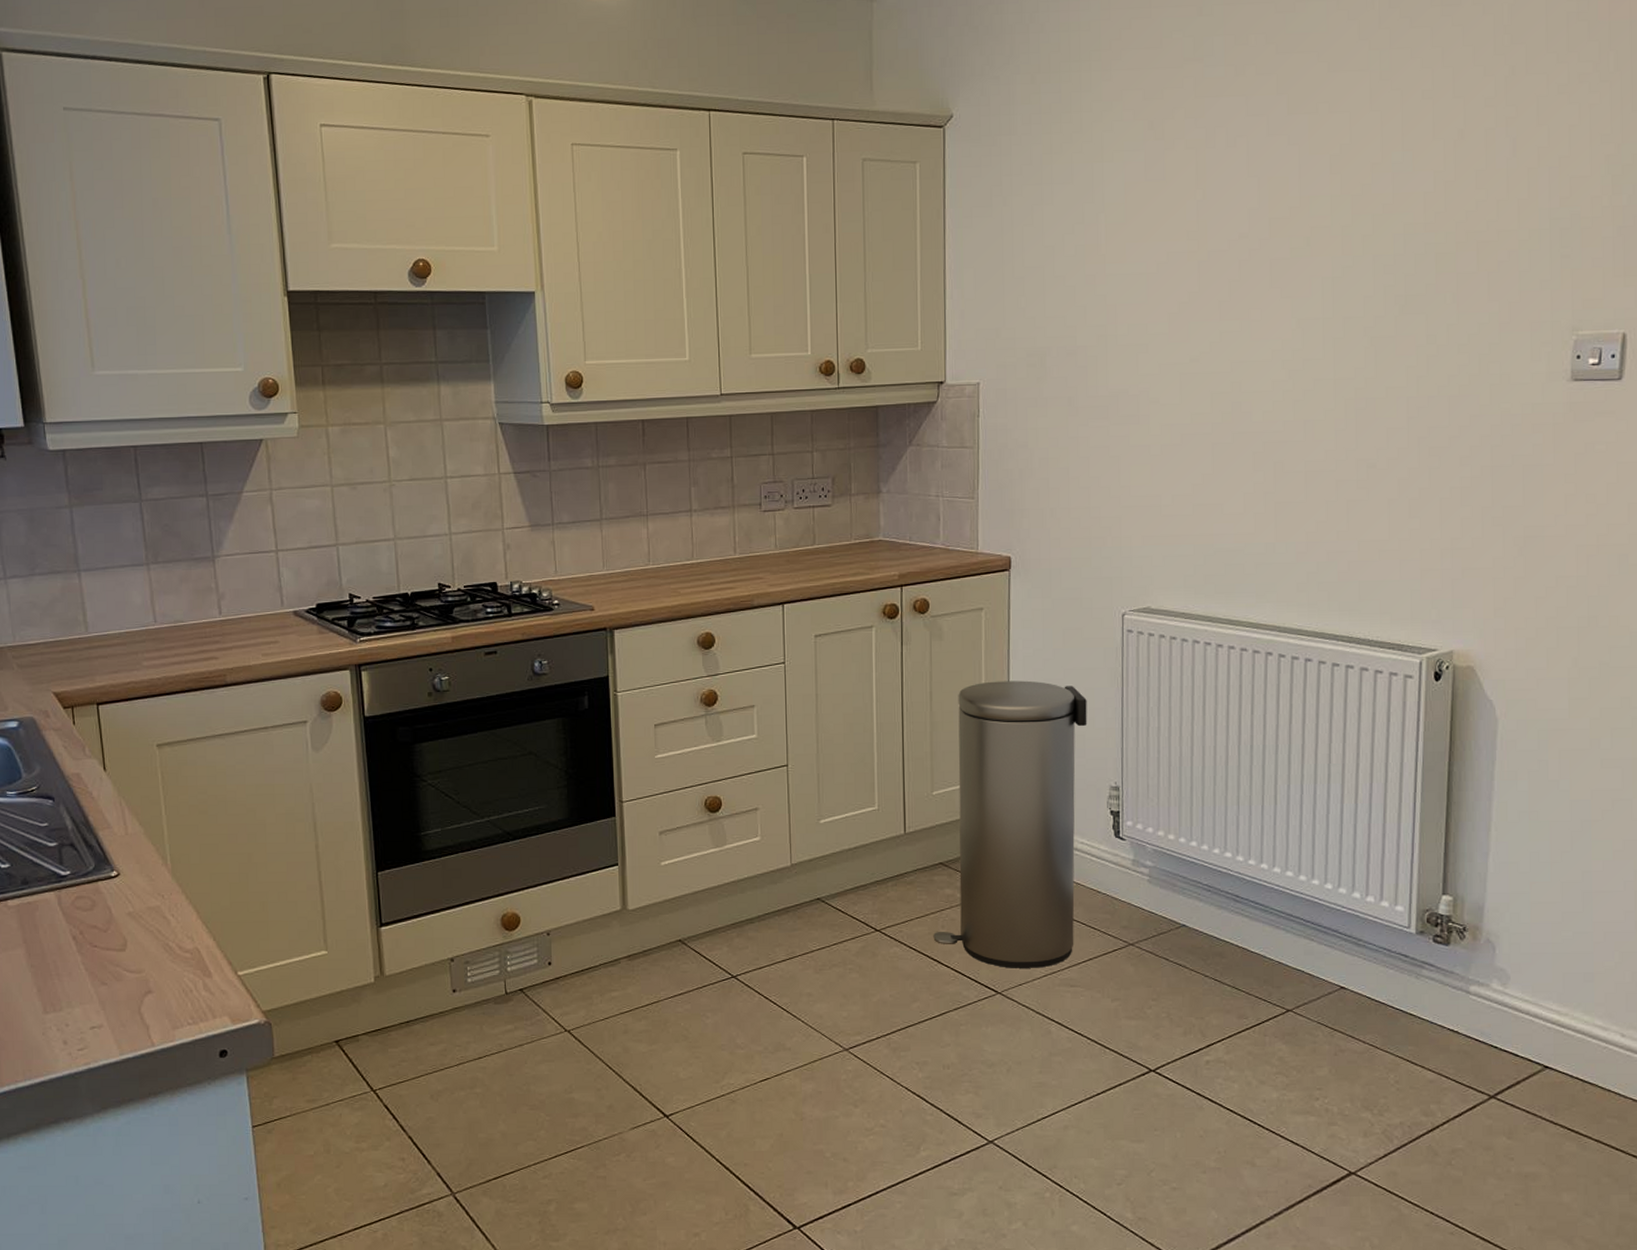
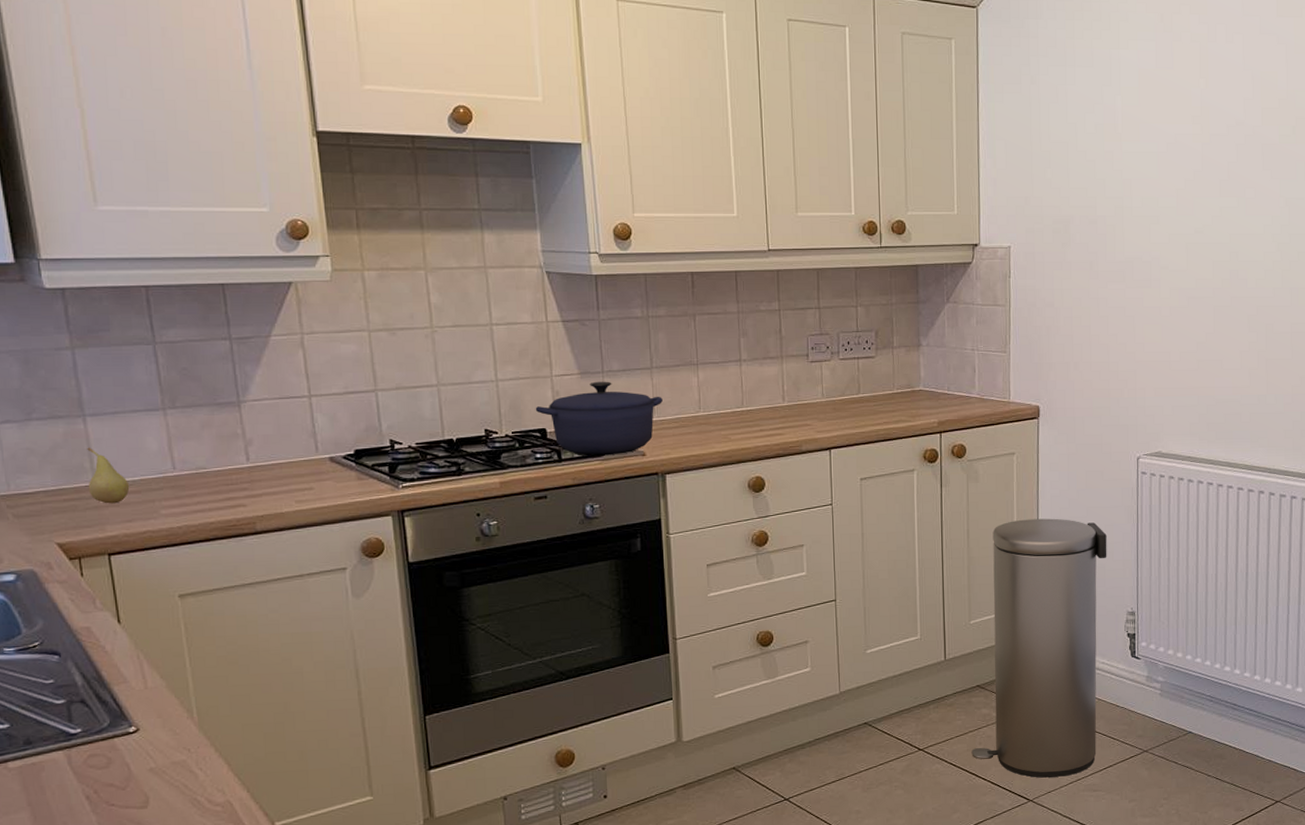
fruit: none [81,601,117,656] -> present [87,447,130,504]
cooking pot: none [486,533,612,610] -> present [535,381,663,455]

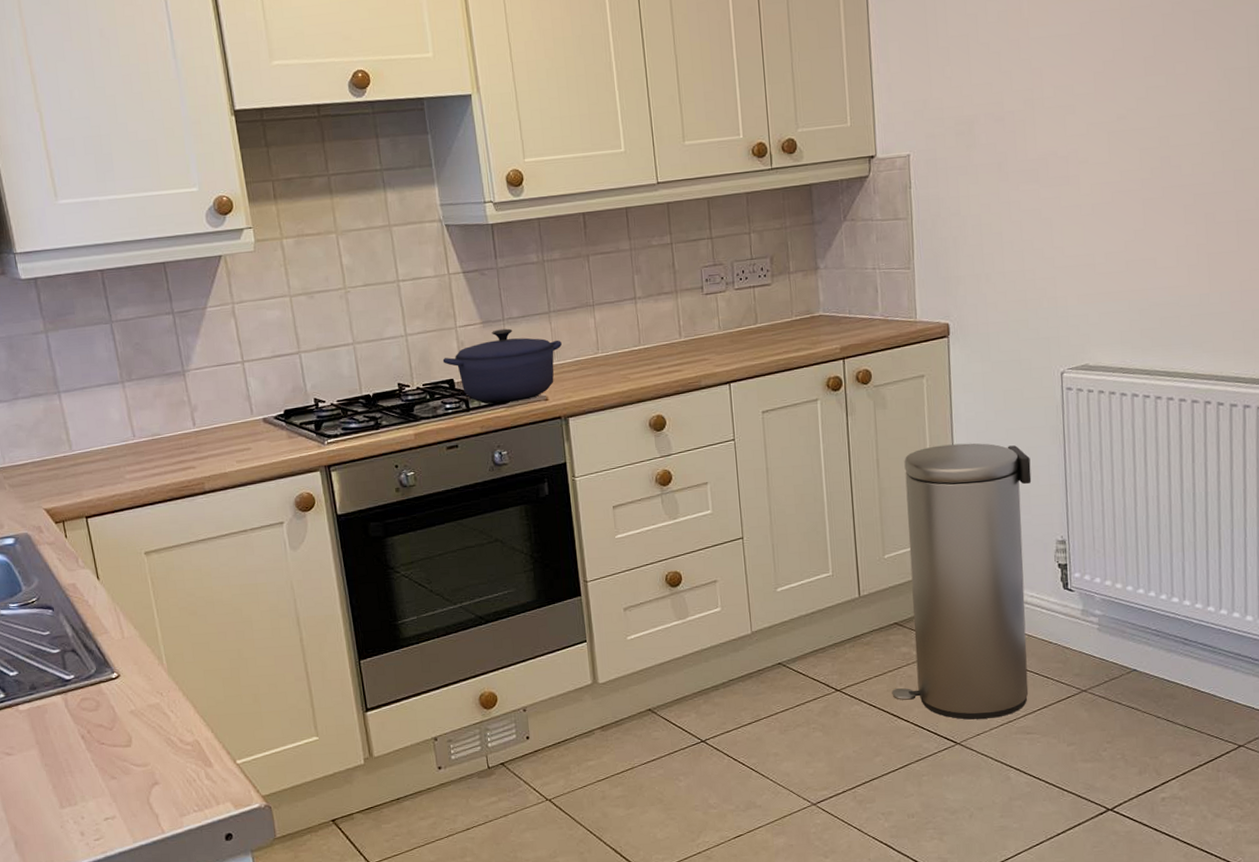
fruit: present [87,447,130,504] -> none [63,421,100,472]

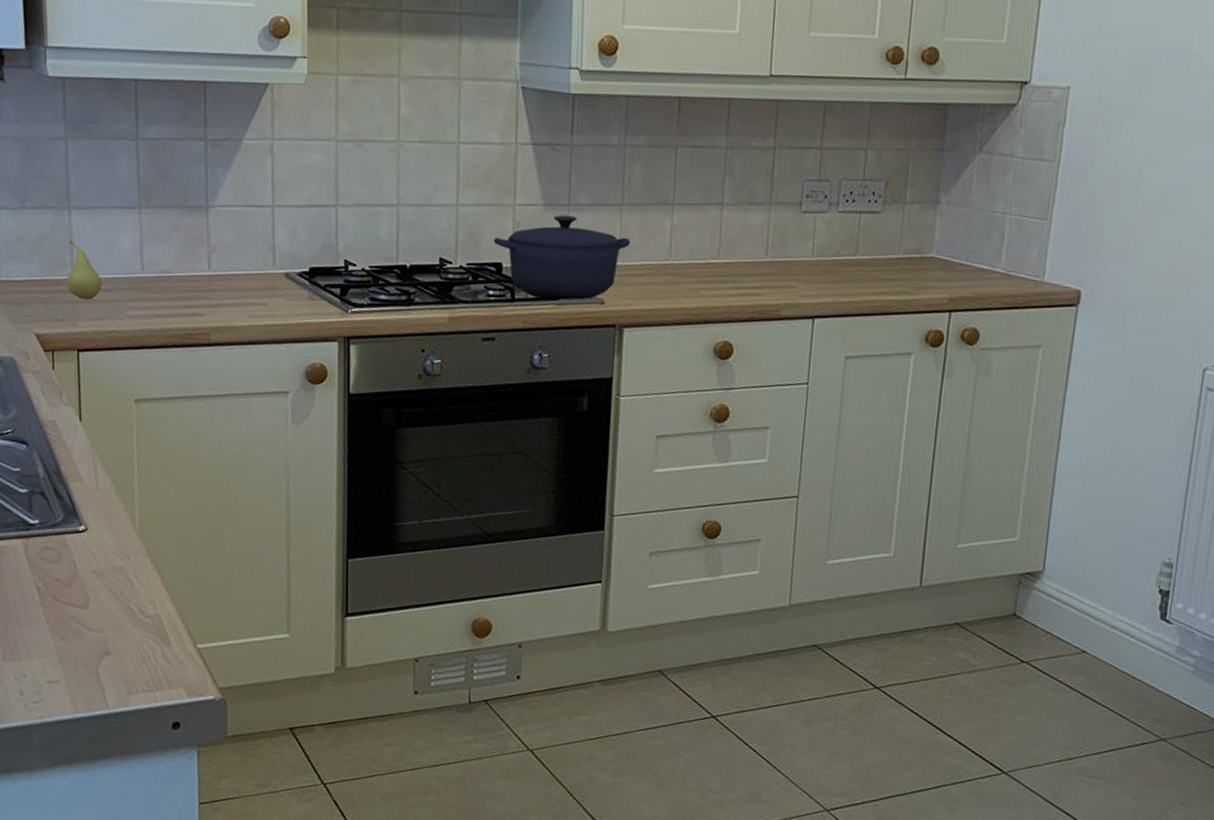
fruit: none [63,421,100,472] -> present [66,240,102,300]
pedal bin: present [892,443,1032,720] -> none [938,429,1149,752]

